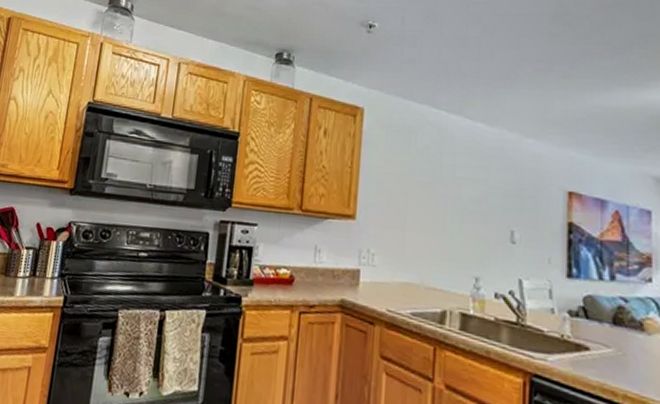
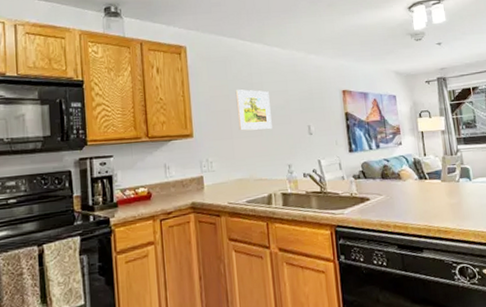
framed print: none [415,170,462,226] -> present [235,89,272,131]

